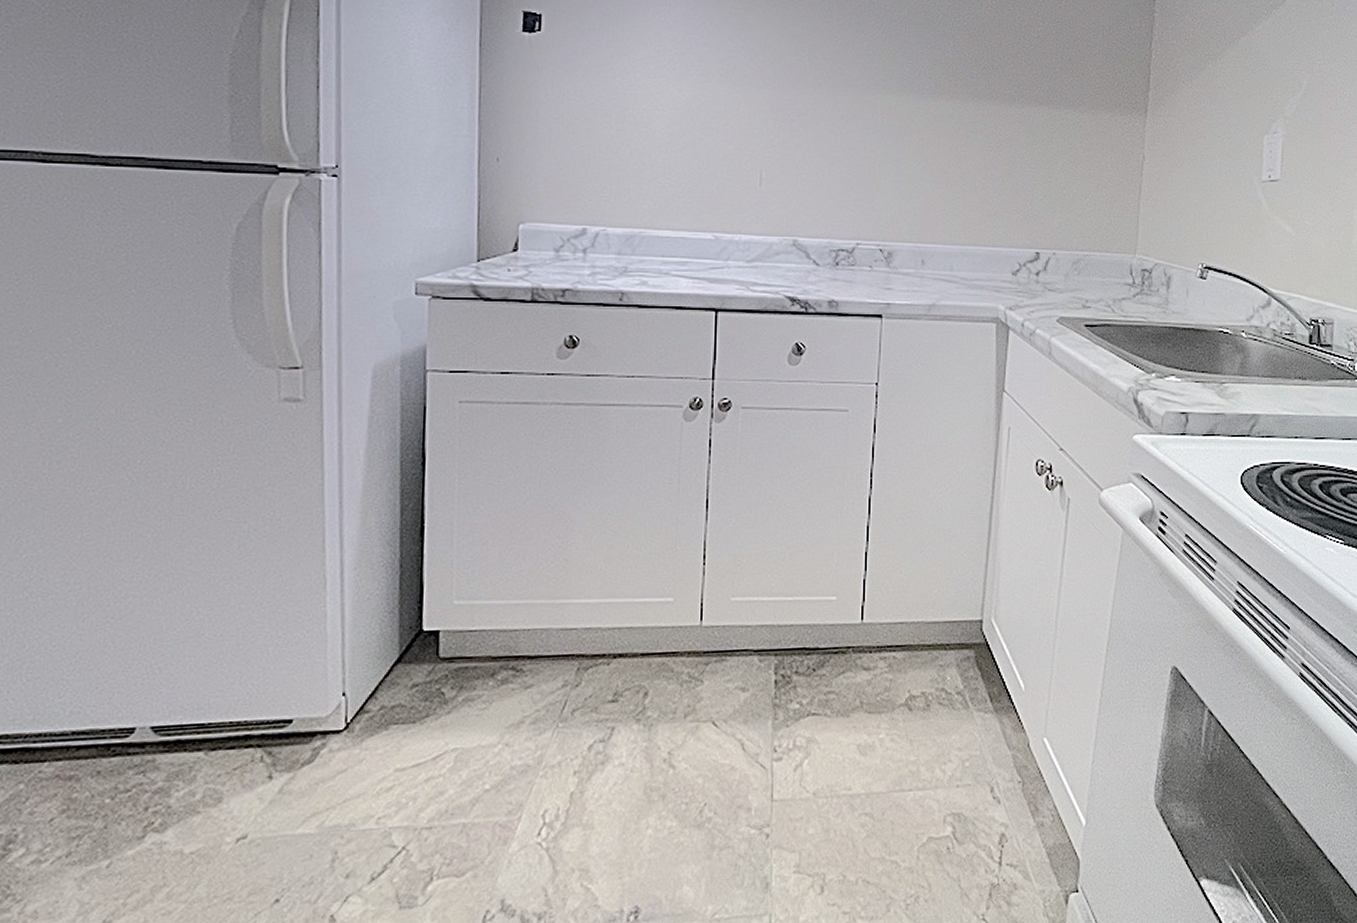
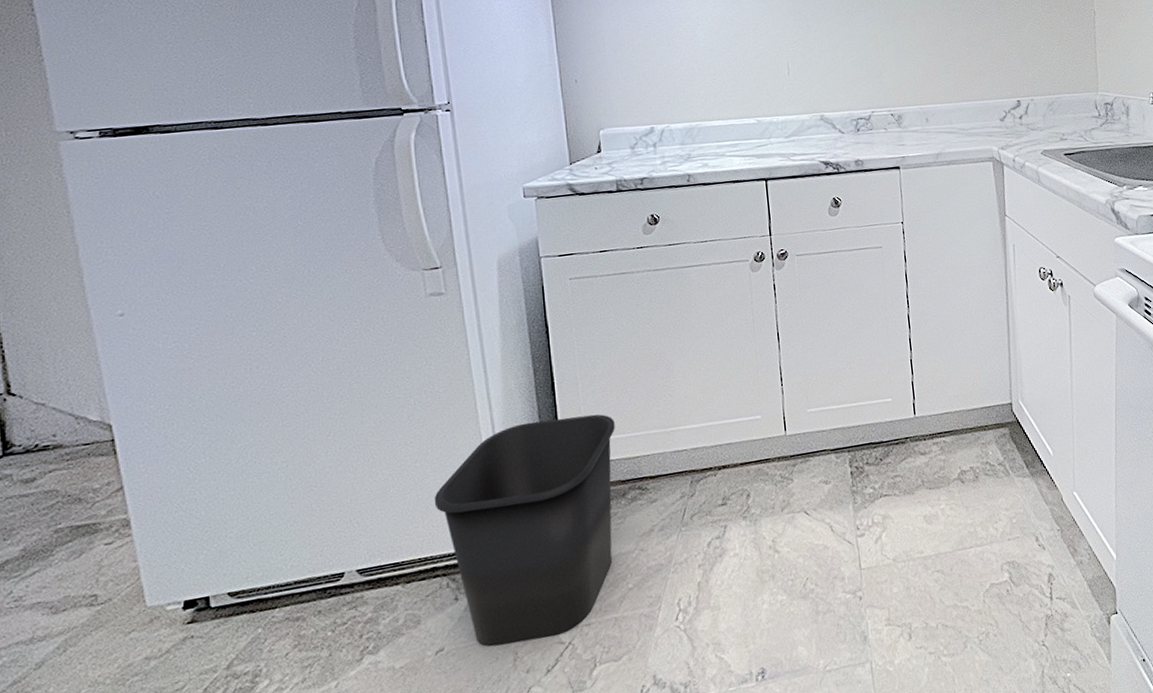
waste bin: none [257,571,493,841] -> present [434,414,615,647]

